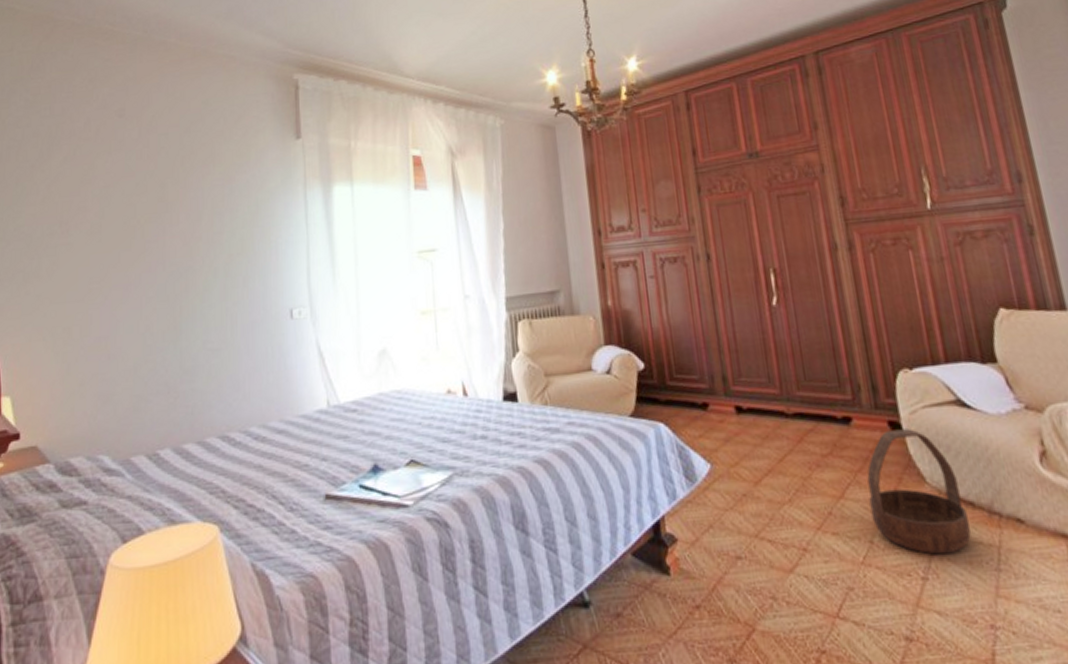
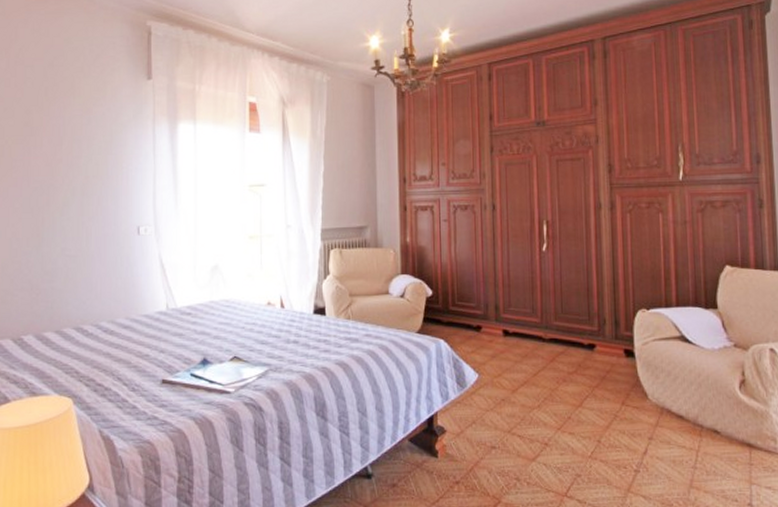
basket: present [867,429,971,555] -> none [601,356,678,454]

